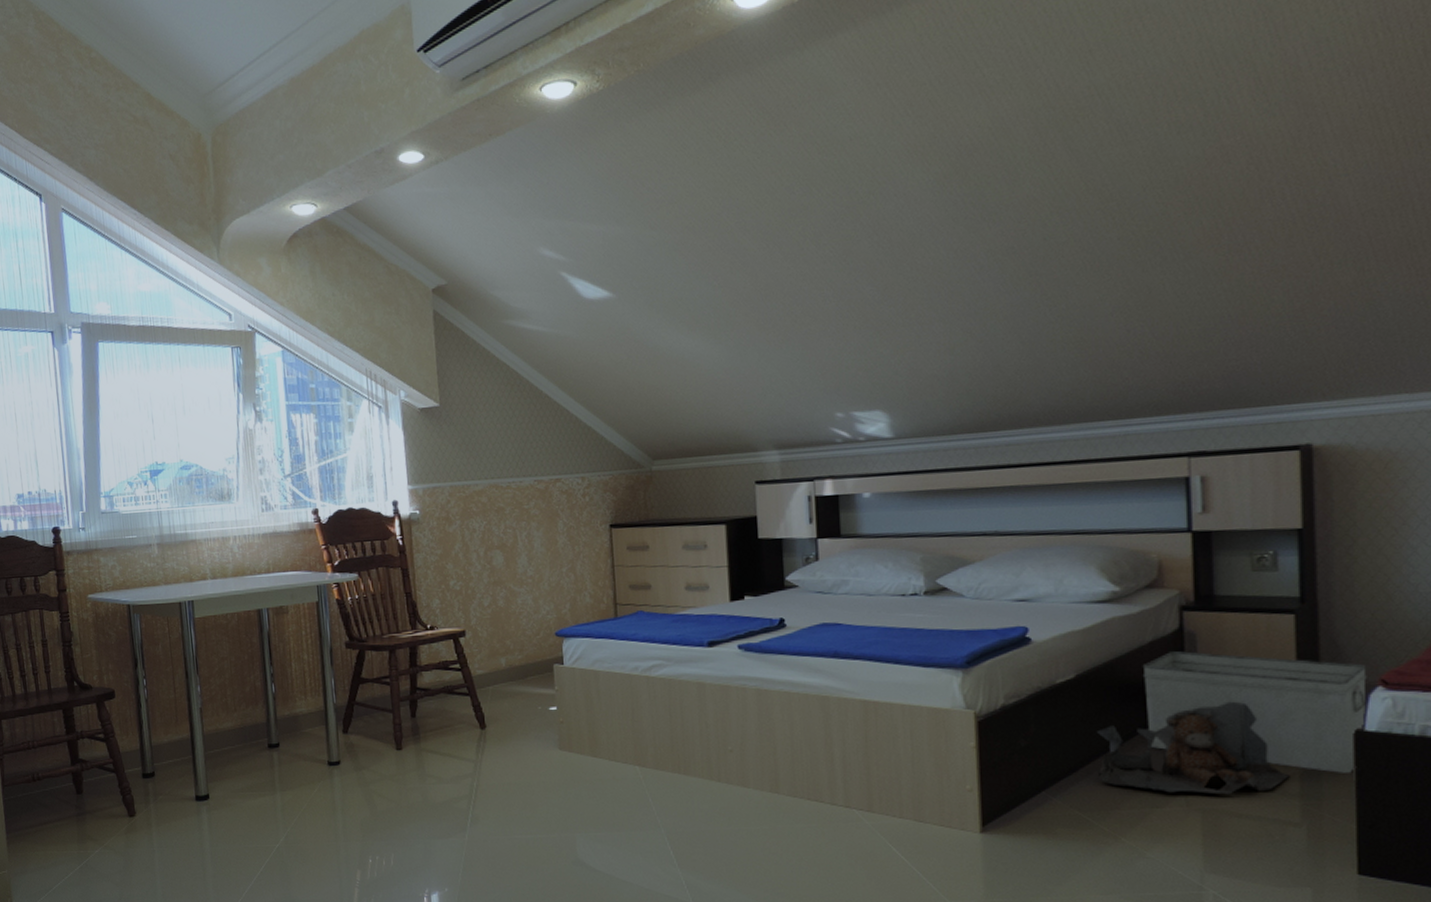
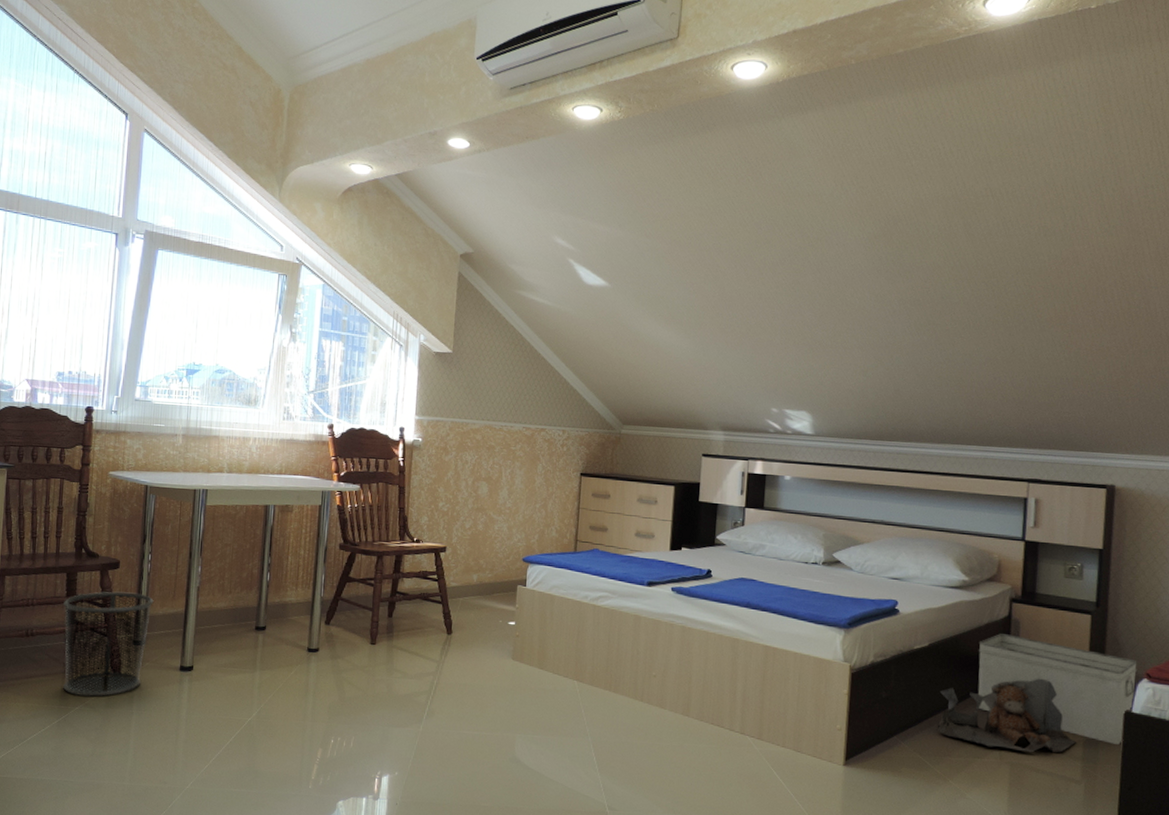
waste bin: none [64,722,157,839] -> present [63,591,154,697]

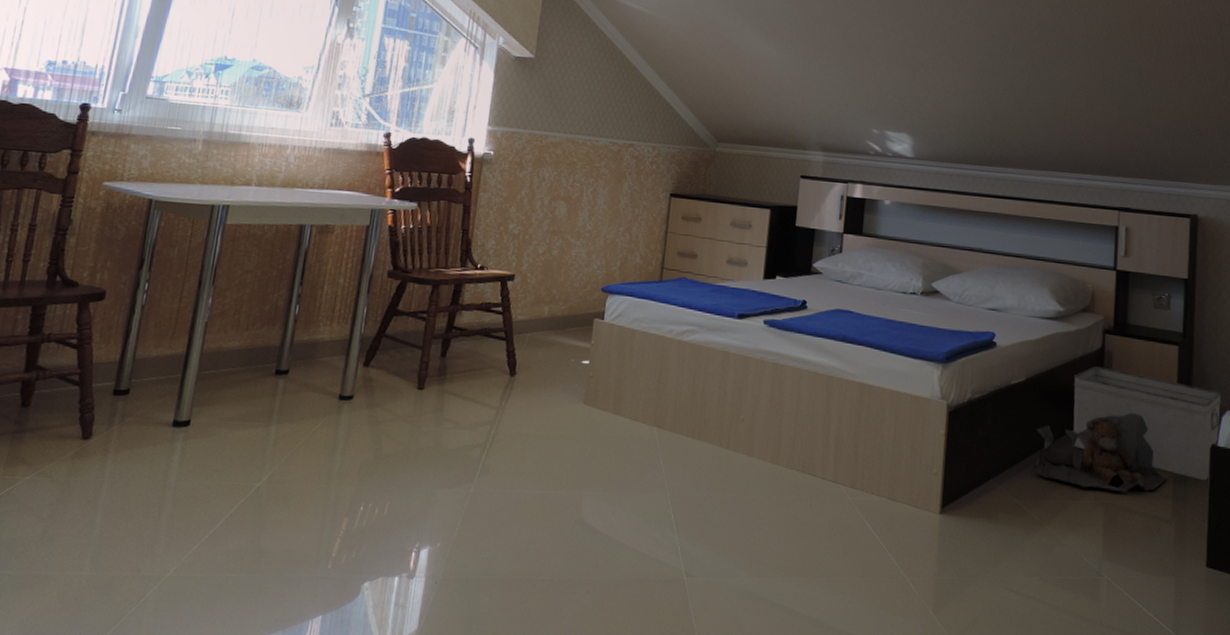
waste bin: present [63,591,154,697] -> none [11,328,146,464]

